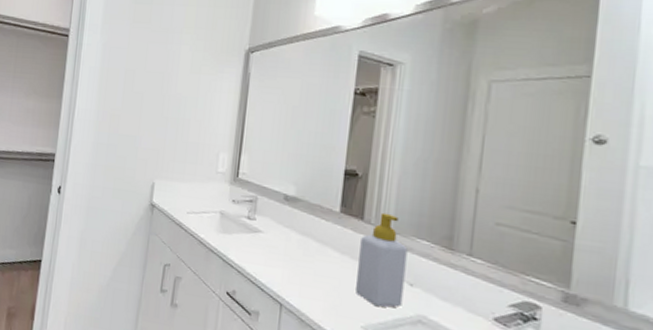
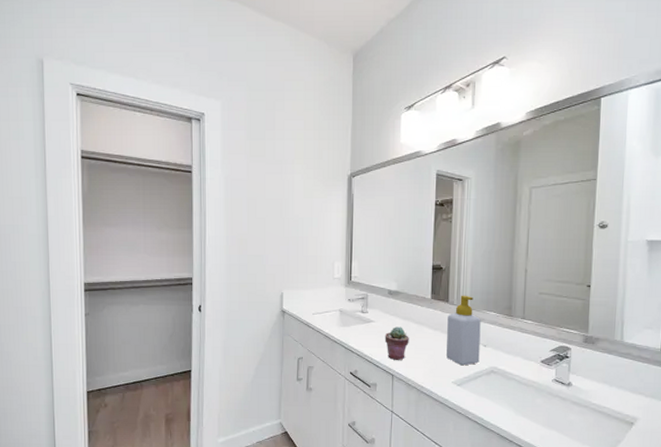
potted succulent: none [274,242,307,287] -> present [384,326,409,360]

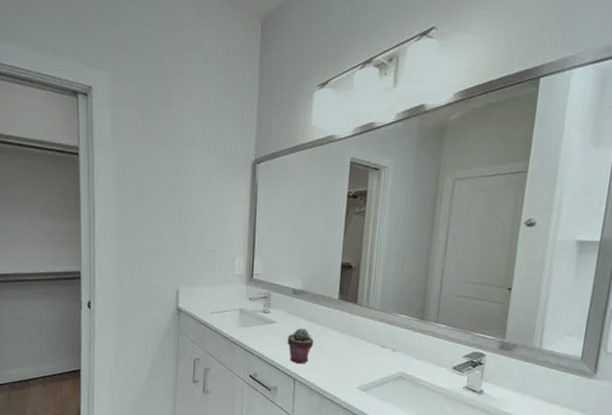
soap bottle: present [446,295,481,366] -> none [352,296,391,371]

